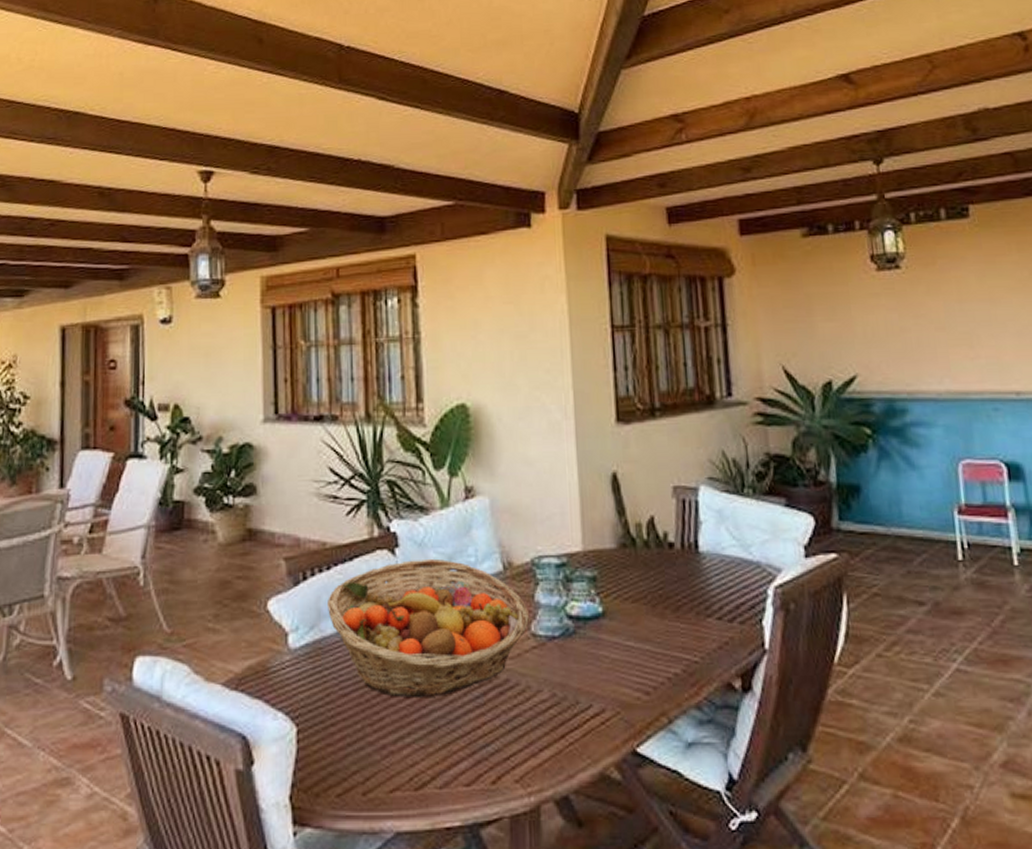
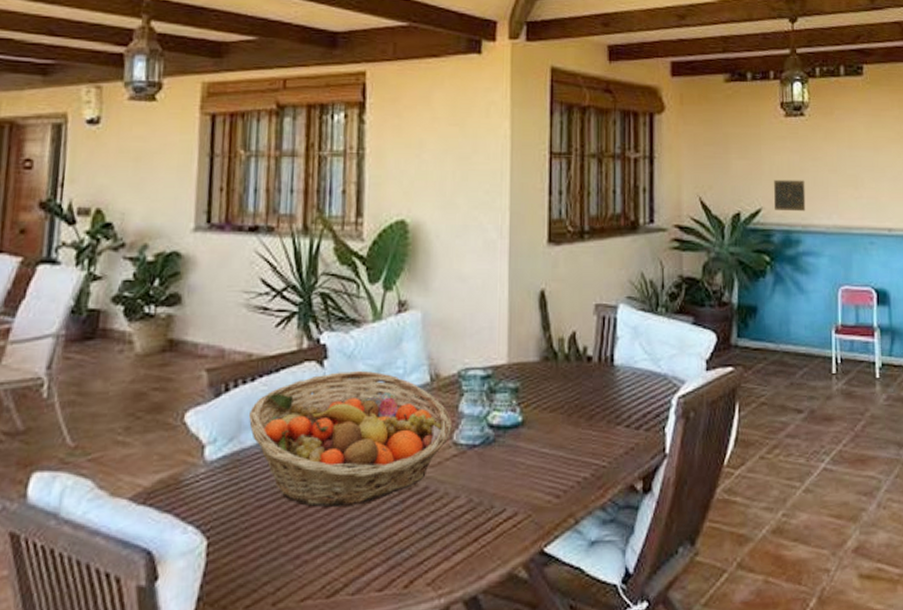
decorative tile: none [869,341,911,377] -> present [774,180,806,212]

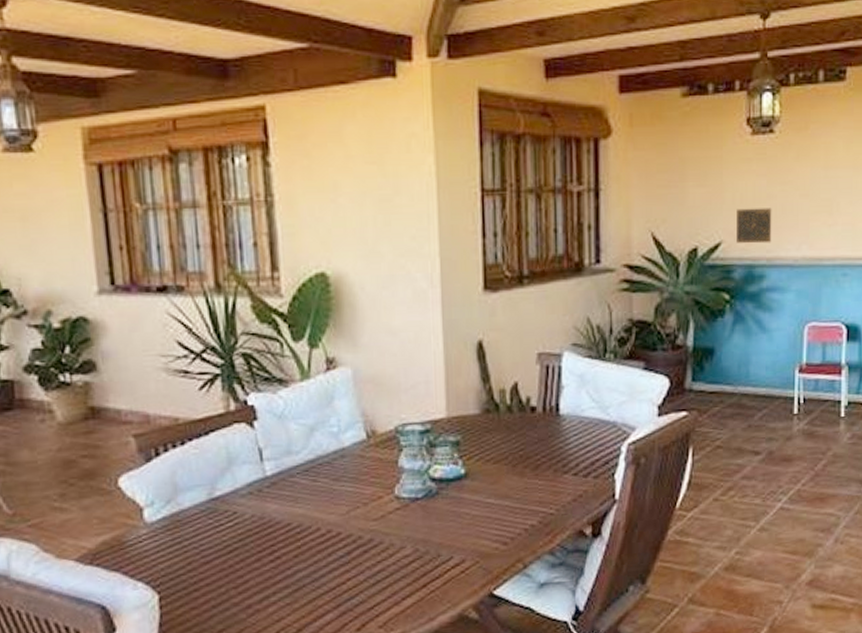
fruit basket: present [248,370,453,508] -> none [182,430,394,562]

